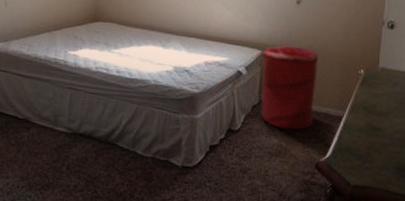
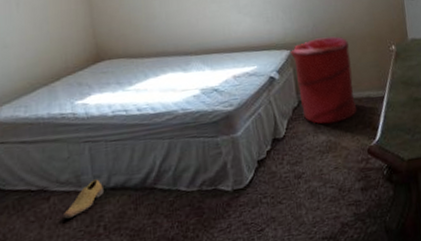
shoe: none [36,123,75,151] -> present [62,179,105,219]

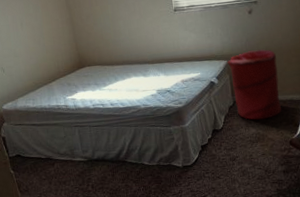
shoe: present [62,179,105,219] -> none [63,153,91,179]

